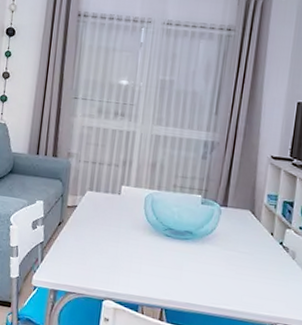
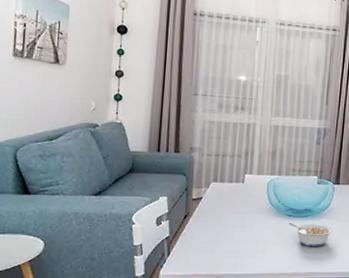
legume: none [166,243,217,276] -> present [288,222,333,246]

